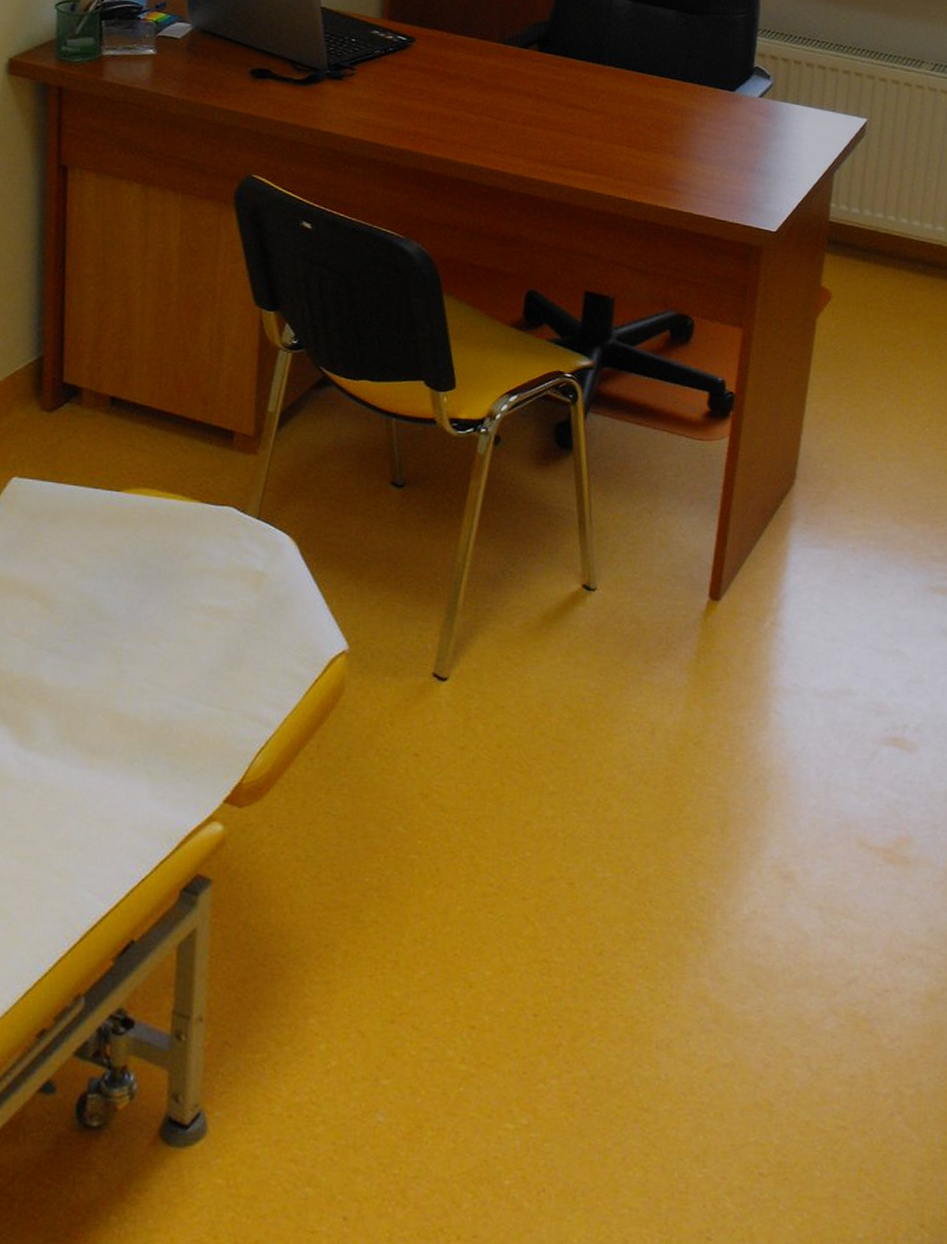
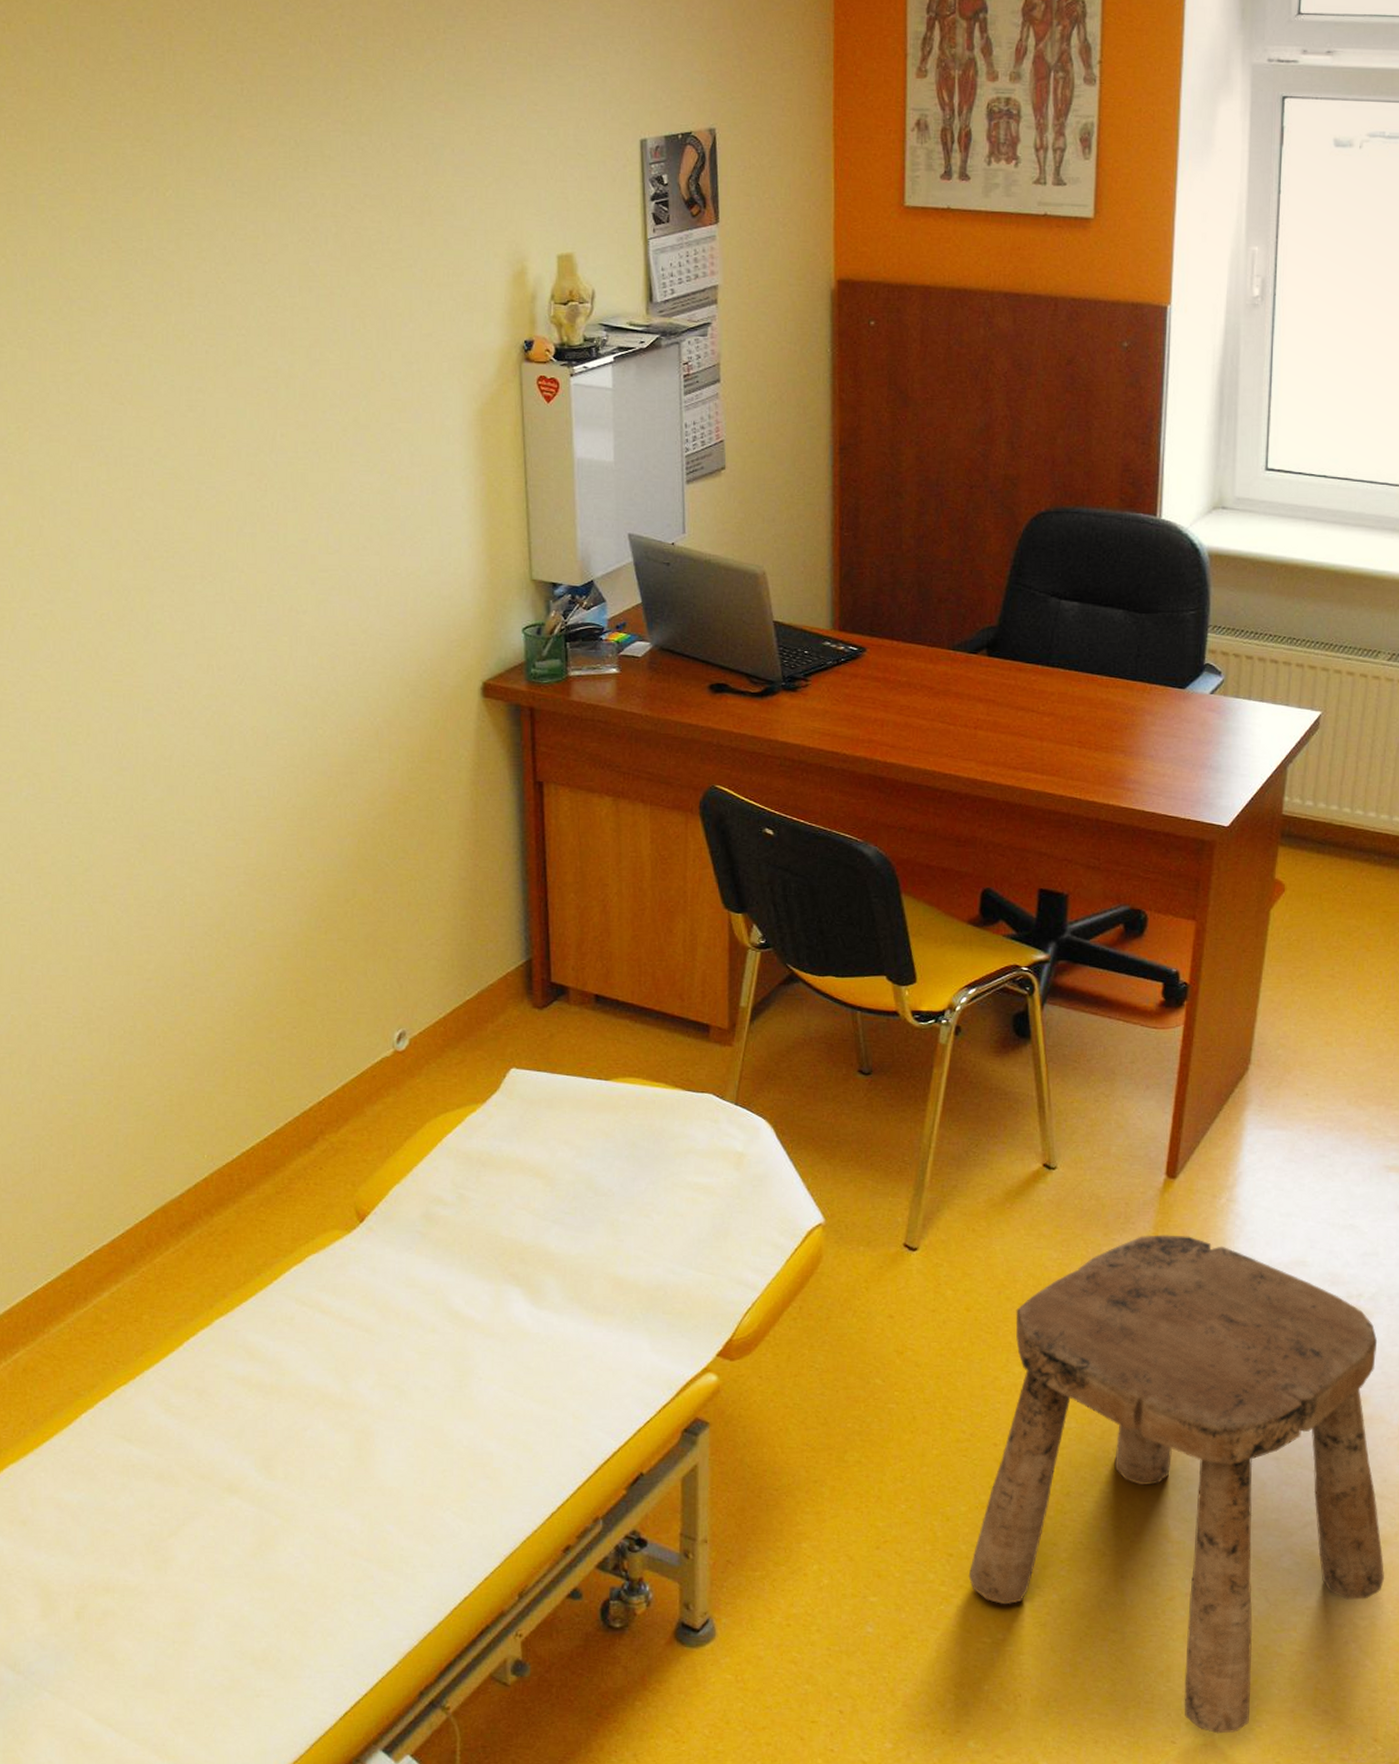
stool: none [491,662,931,1227] -> present [968,1235,1384,1734]

